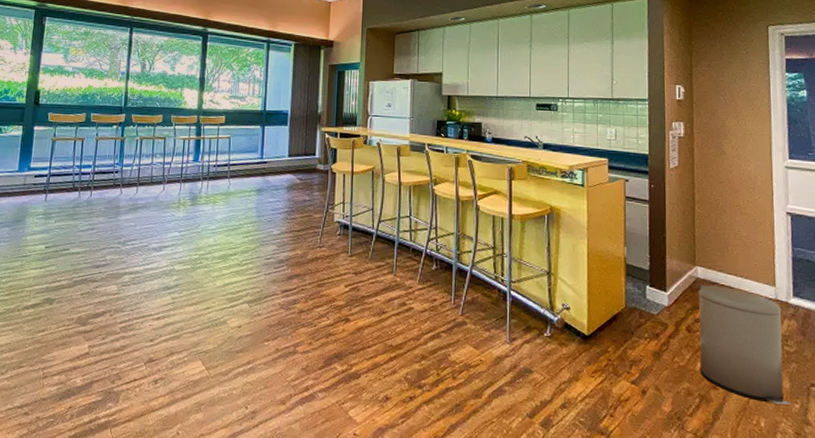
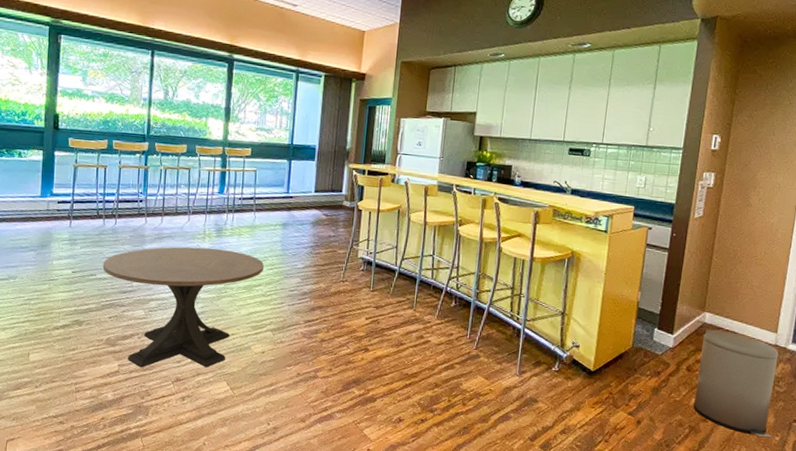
round table: none [76,216,239,349] -> present [102,246,264,368]

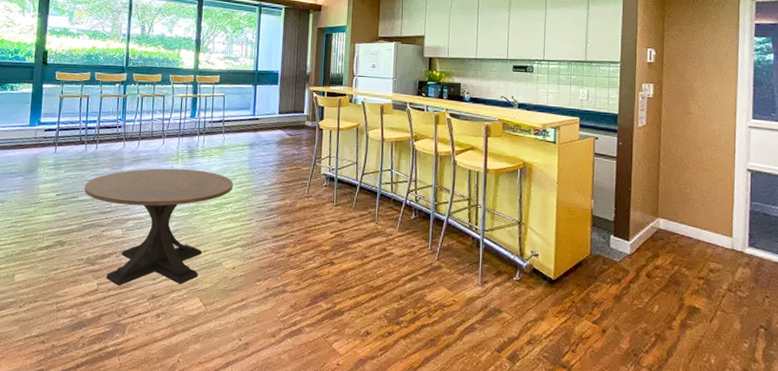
pedal bin: present [693,329,779,438] -> none [657,234,740,345]

